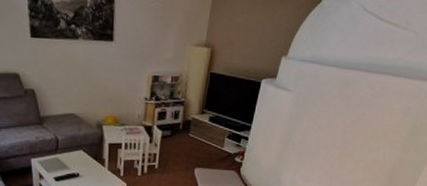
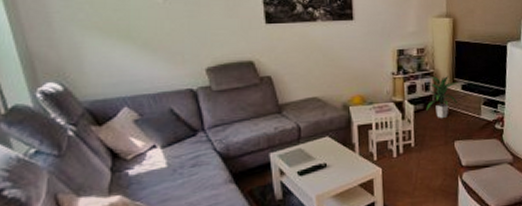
indoor plant: none [173,105,208,146] -> present [426,75,460,118]

